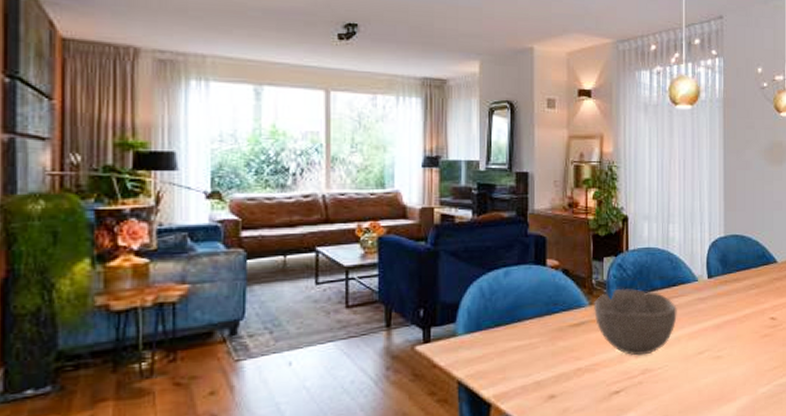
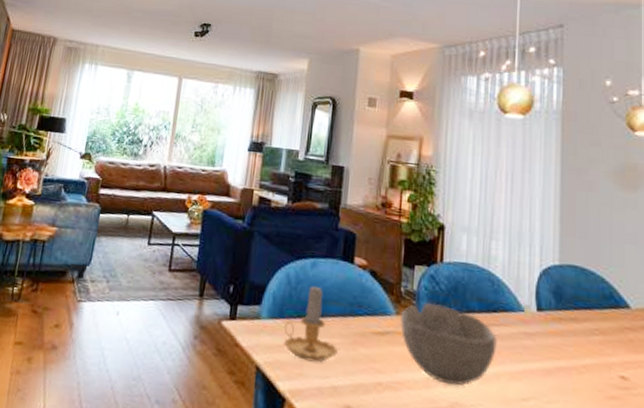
candle: none [482,292,537,365] -> present [284,284,338,362]

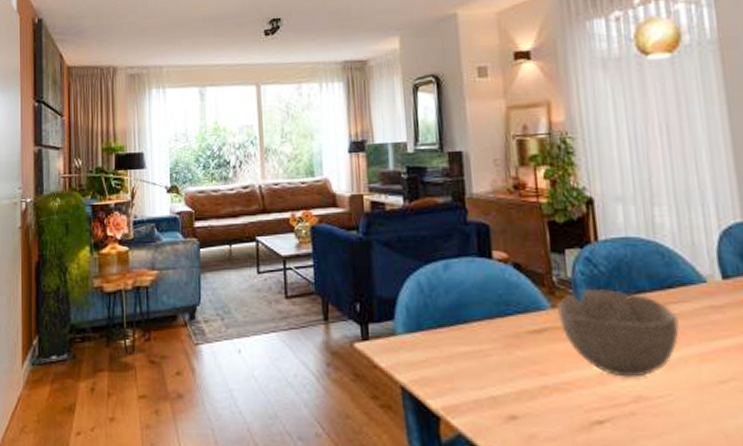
candle: present [284,284,338,362] -> none [424,288,490,373]

